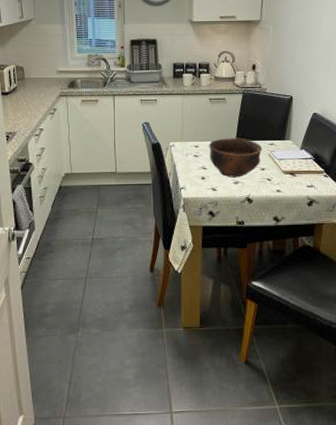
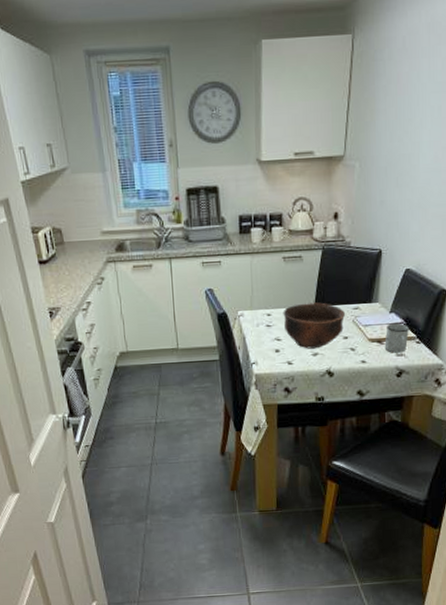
mug: none [296,158,318,184] -> present [384,323,409,353]

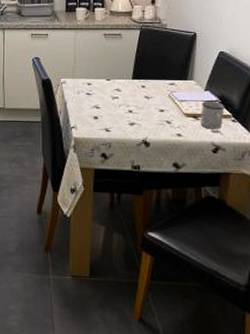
bowl: present [283,302,346,349] -> none [102,76,162,119]

